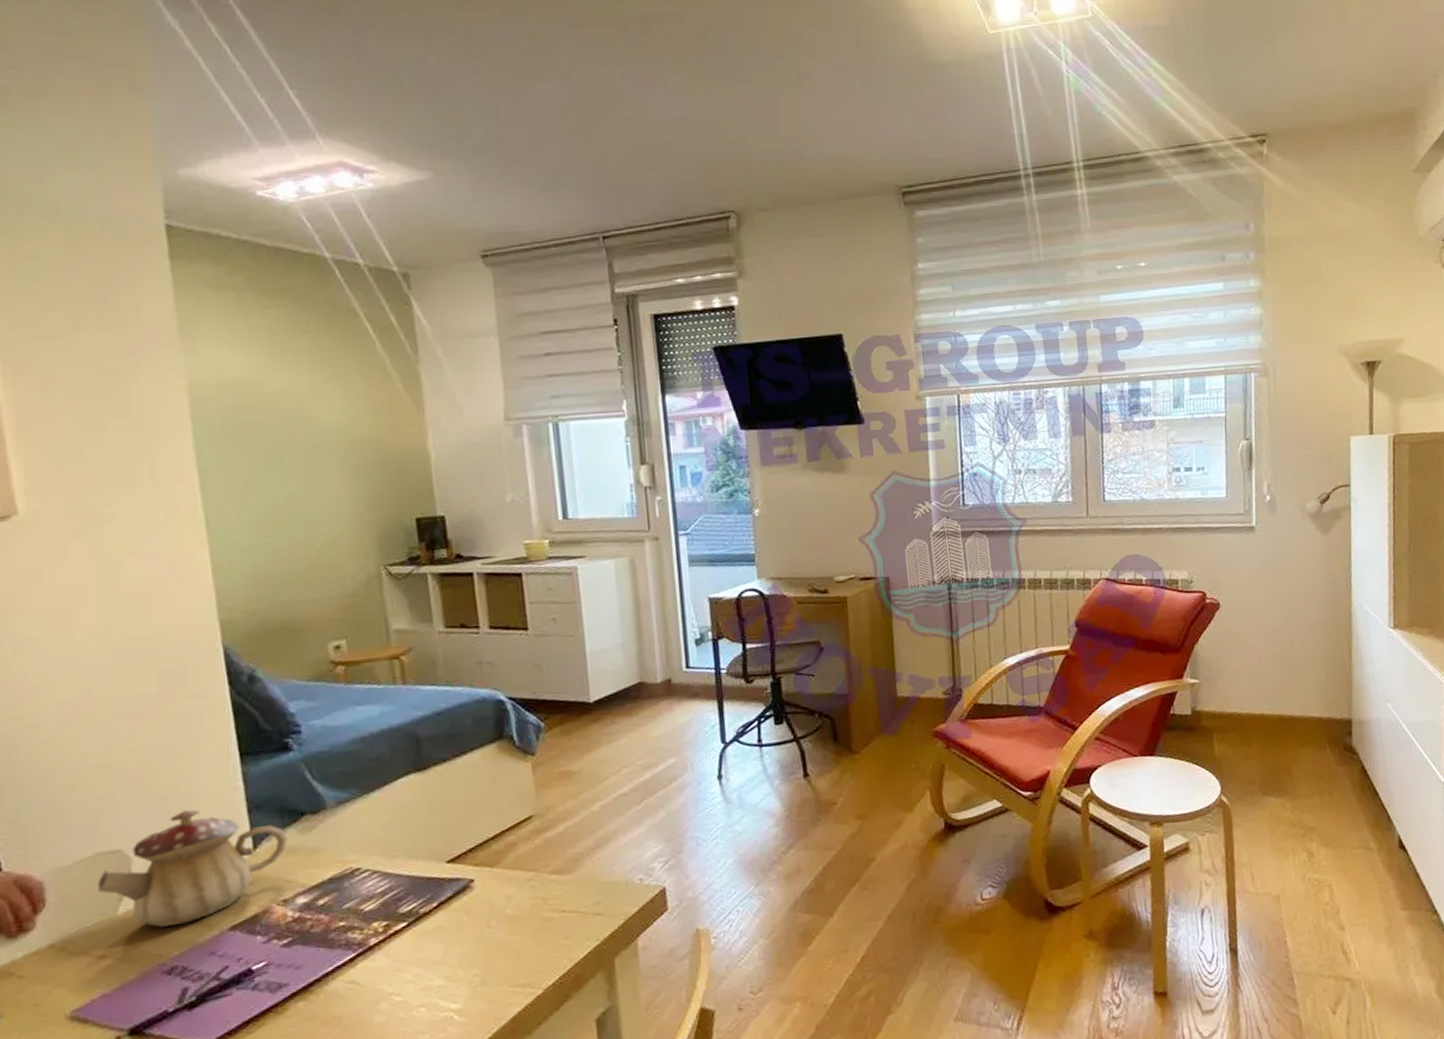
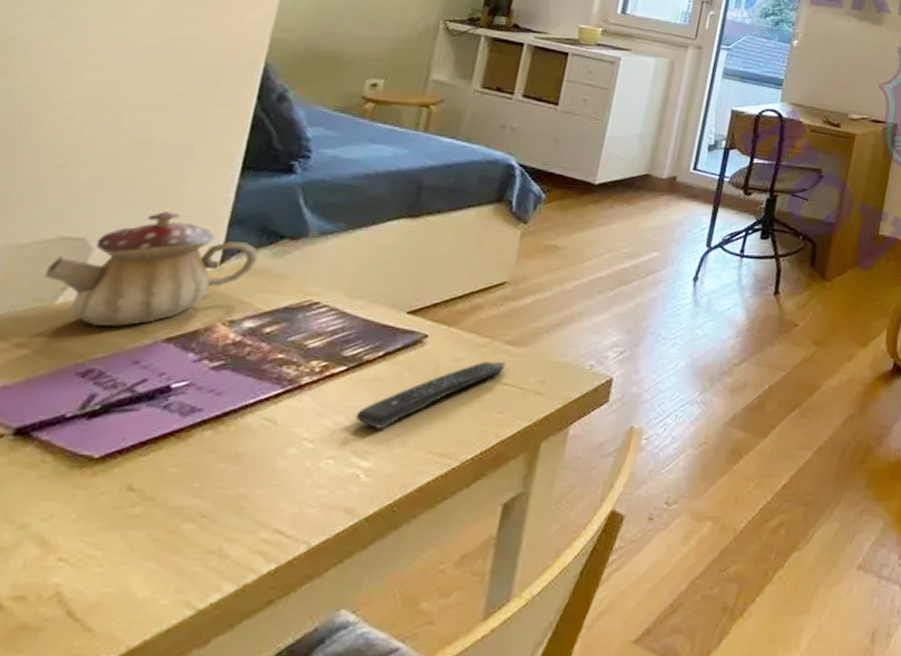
remote control: none [430,890,558,973] -> present [355,360,506,428]

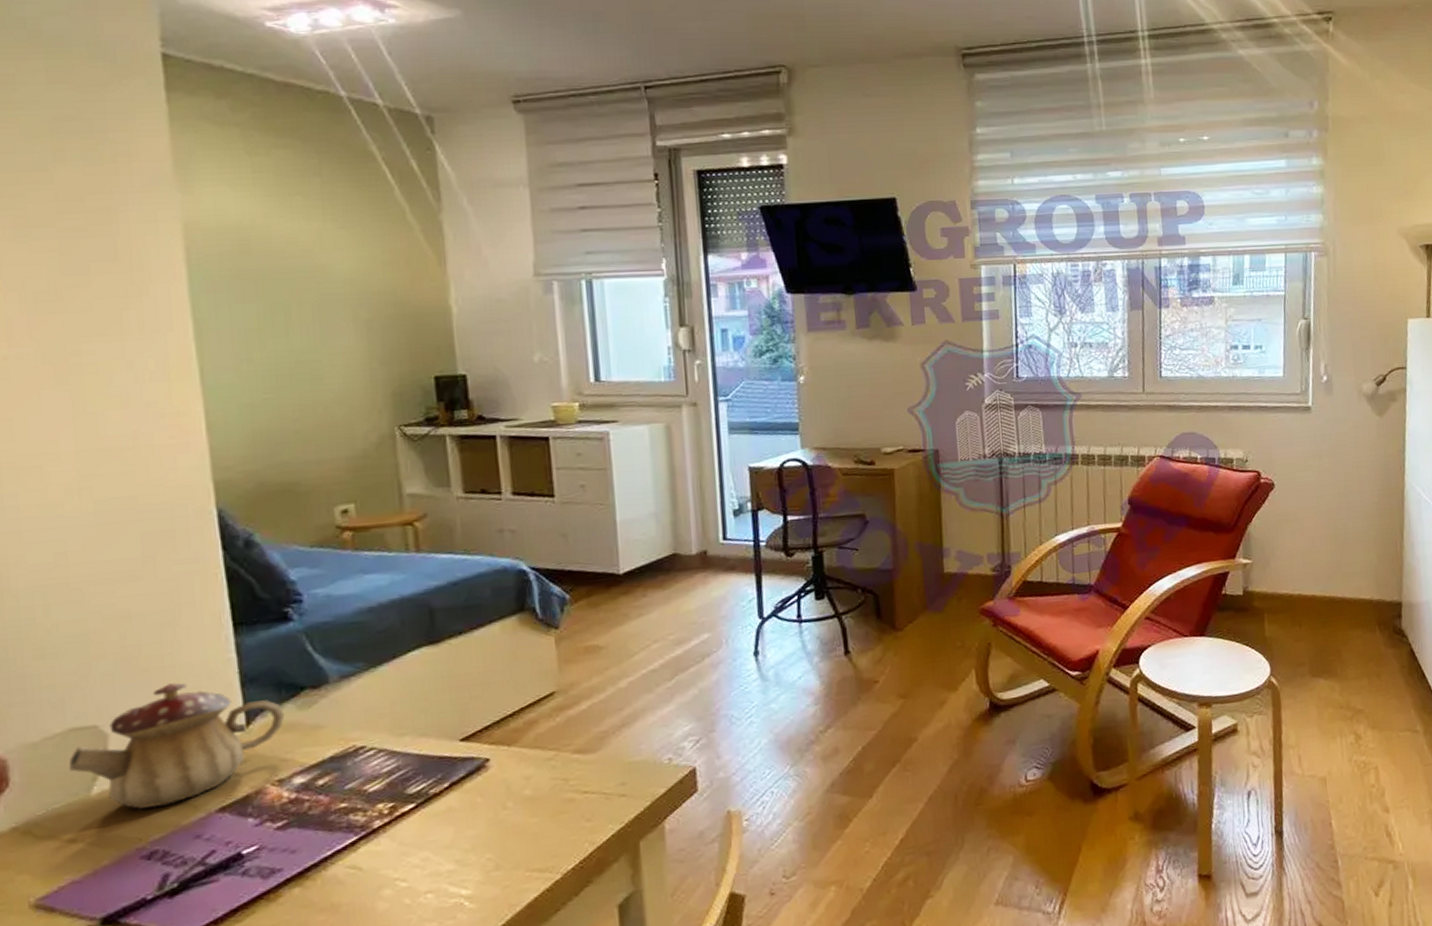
remote control: present [355,360,506,428] -> none [440,770,580,857]

